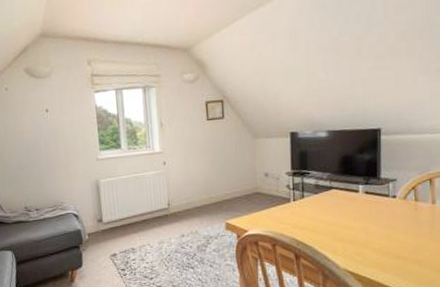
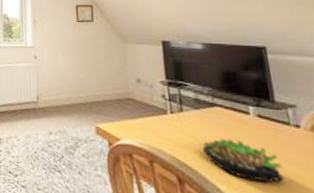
succulent plant: none [318,215,378,246] -> present [202,138,285,184]

